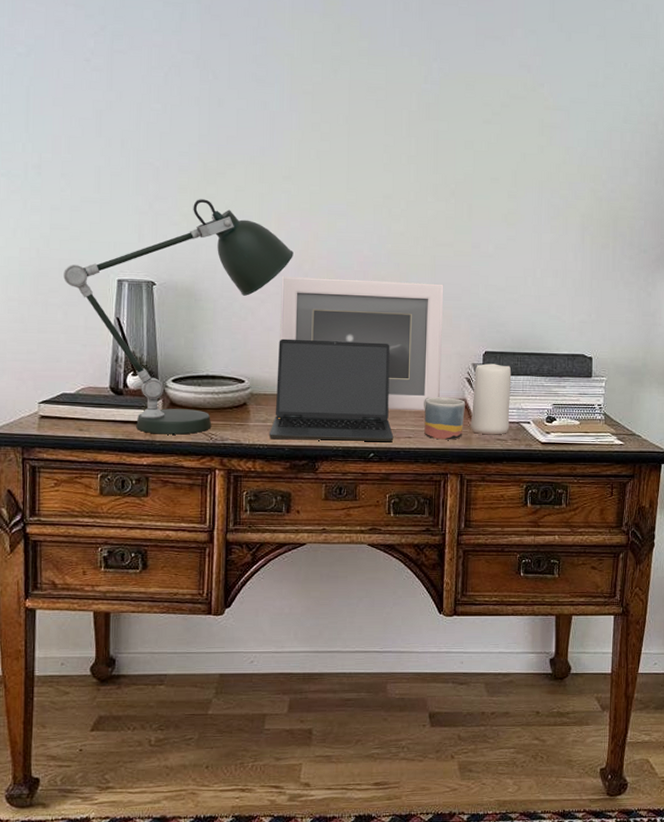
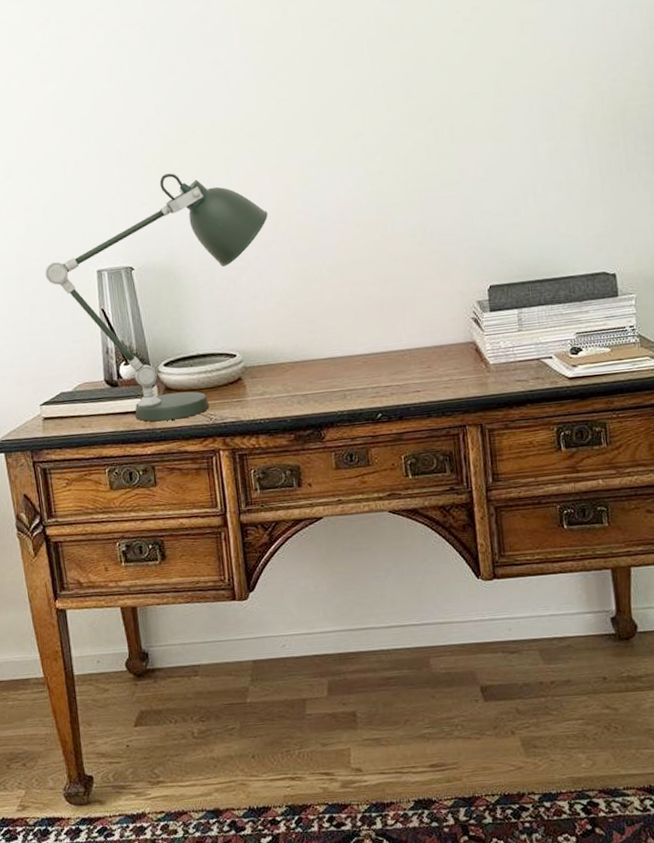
laptop: present [268,338,394,442] -> none [265,293,401,411]
picture frame: present [280,276,444,411] -> none [258,219,446,364]
mug: present [424,397,465,440] -> none [428,341,477,390]
candle: present [470,363,512,435] -> none [481,297,529,378]

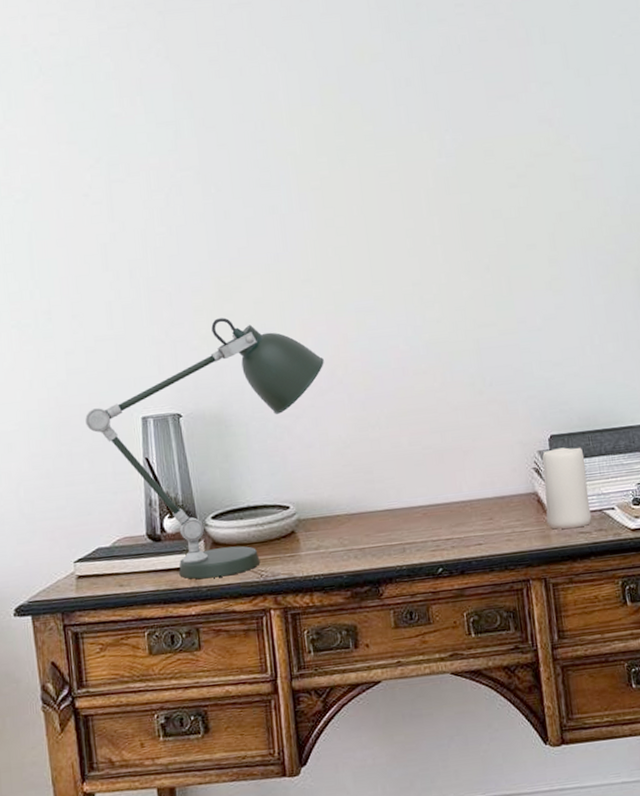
candle: none [481,297,529,378] -> present [542,447,592,530]

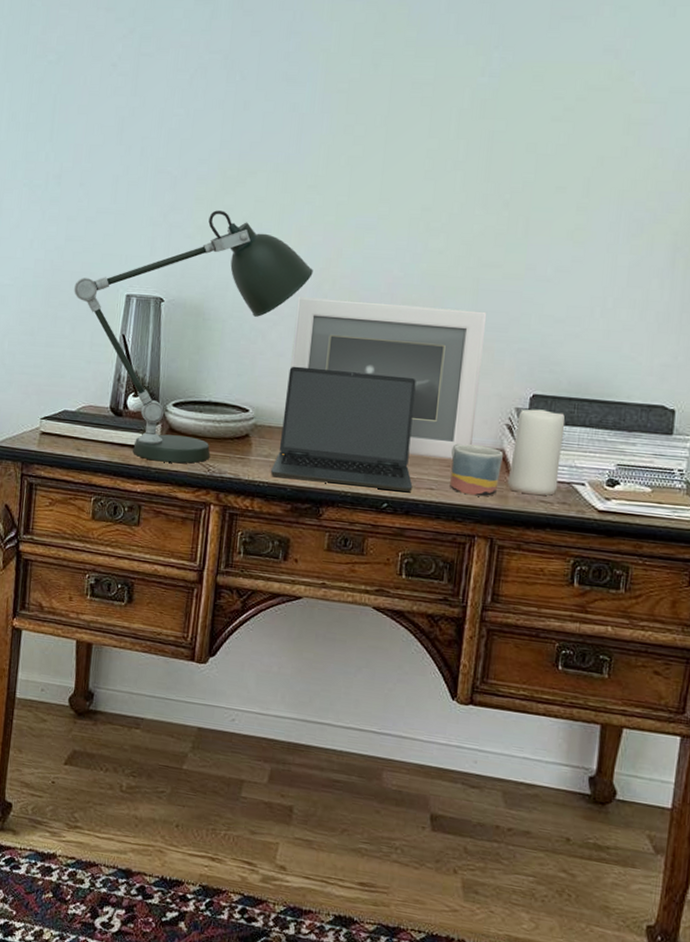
picture frame: none [314,368,507,516] -> present [291,297,487,460]
laptop: none [321,442,463,567] -> present [270,366,416,493]
mug: none [490,492,540,542] -> present [450,443,503,497]

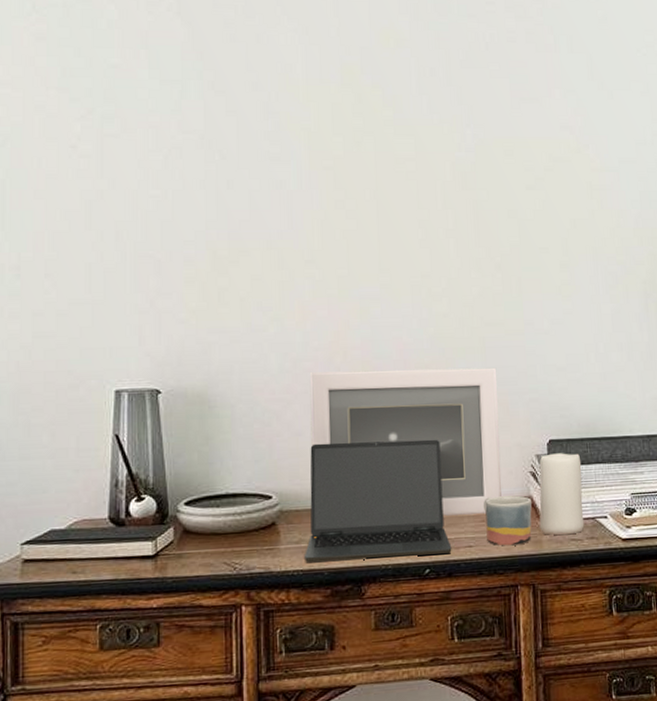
desk lamp: present [74,210,313,464] -> none [49,292,322,570]

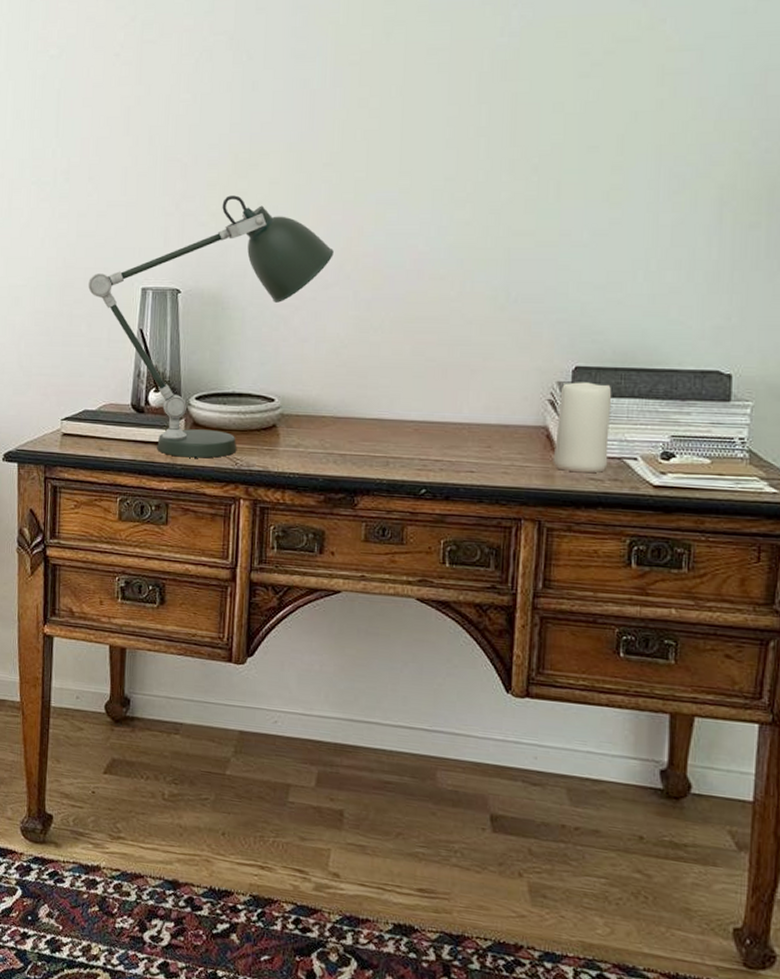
desk lamp: none [49,292,322,570] -> present [88,195,334,458]
laptop: present [303,439,452,563] -> none [300,351,452,477]
picture frame: present [309,367,502,516] -> none [316,279,521,440]
mug: present [484,495,532,546] -> none [491,422,547,477]

